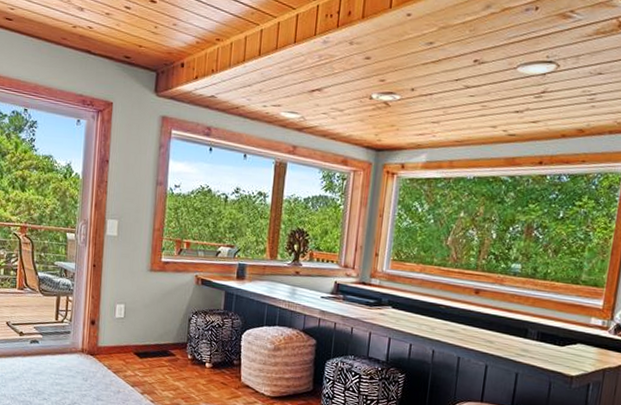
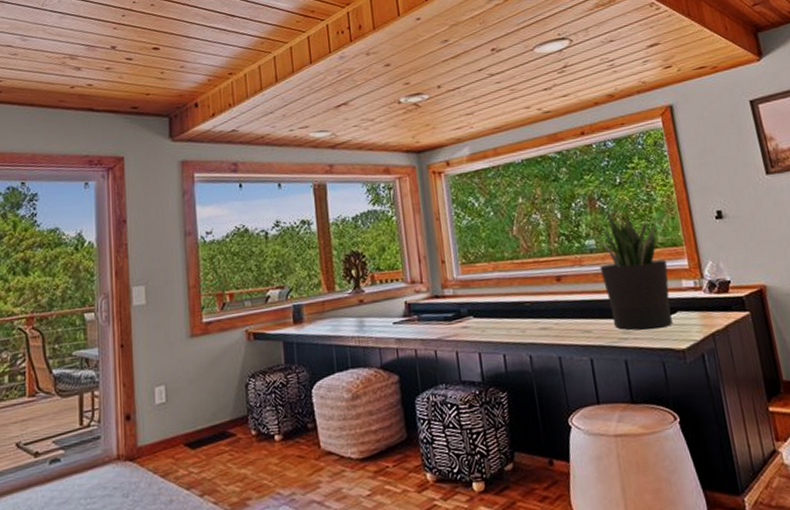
planter: none [515,239,586,355] -> present [597,209,672,331]

